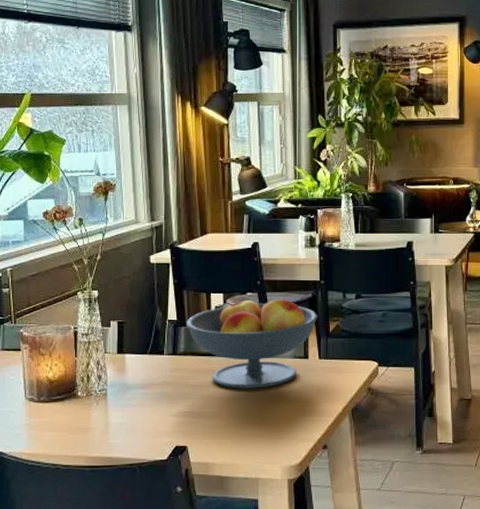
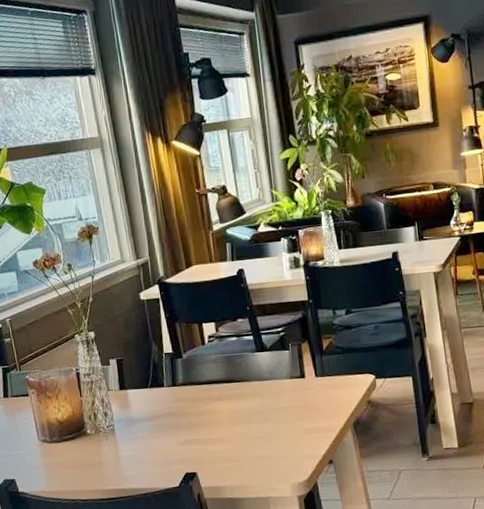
fruit bowl: present [186,298,317,389] -> none [181,321,310,414]

